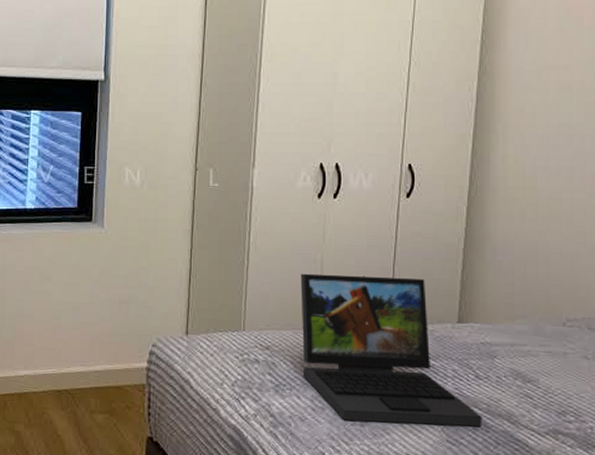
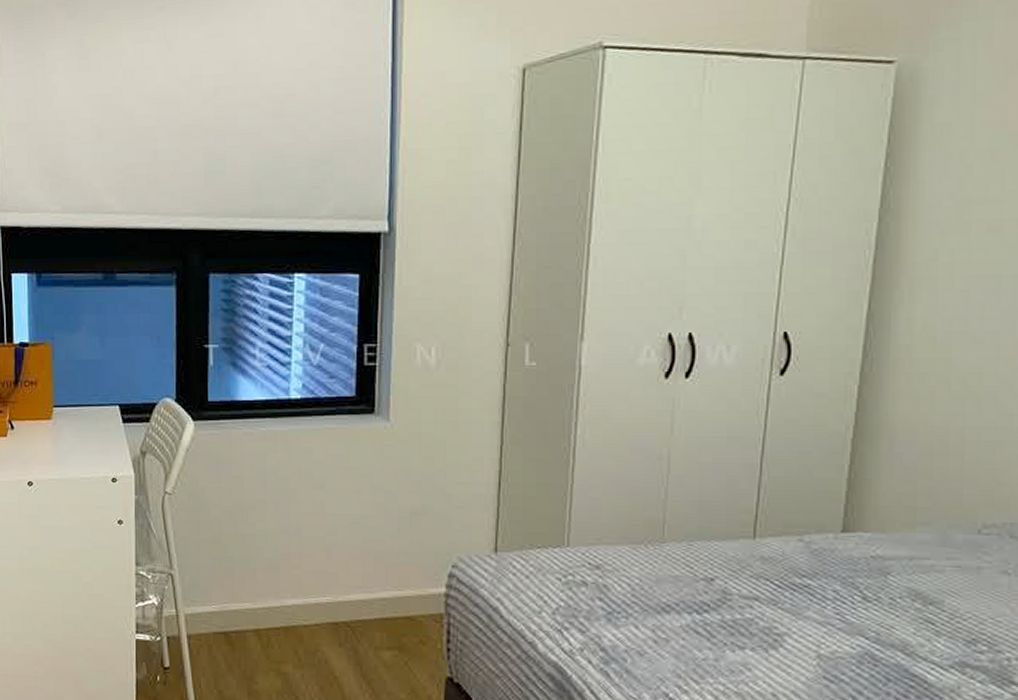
laptop: present [300,273,482,427] -> none [641,473,870,660]

